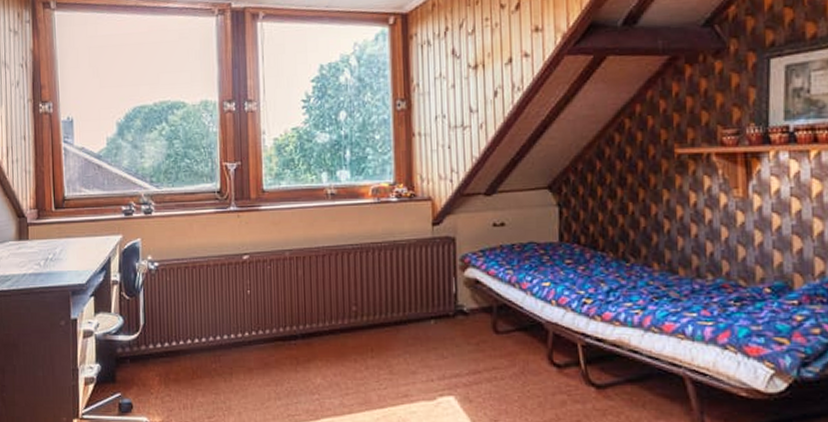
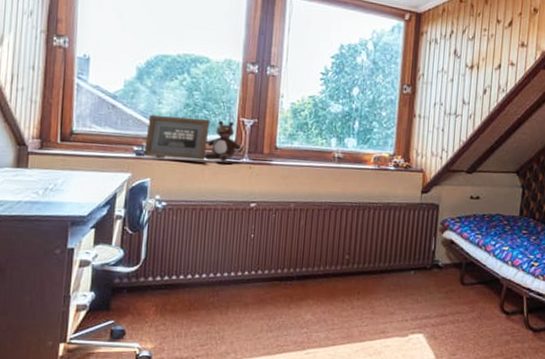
picture frame: none [131,168,193,216] -> present [143,114,210,161]
stuffed animal: none [191,167,227,213] -> present [205,120,242,162]

